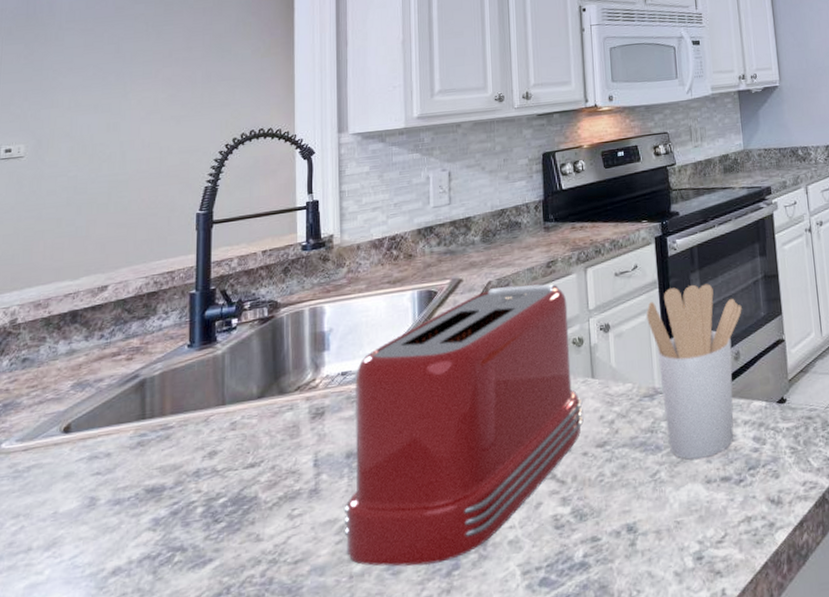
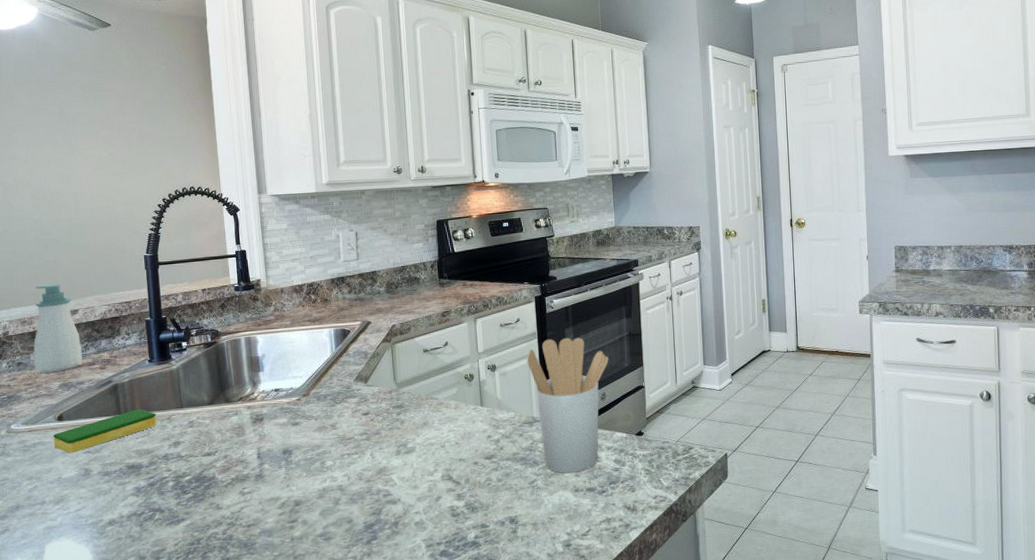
soap bottle: none [44,254,106,371] -> present [33,284,82,373]
dish sponge: none [53,409,190,478] -> present [53,408,157,454]
toaster: present [344,284,584,567] -> none [283,329,475,535]

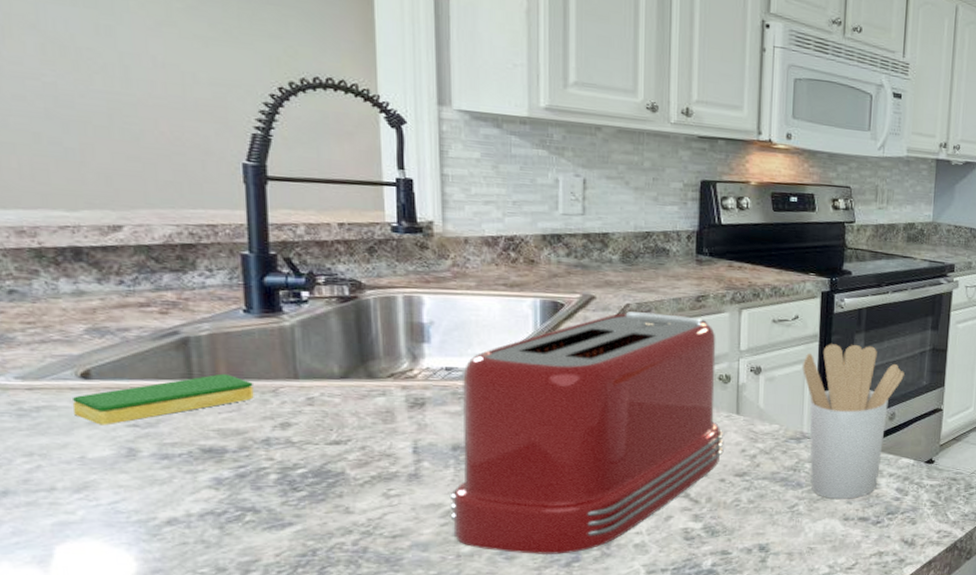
soap bottle: present [33,284,82,373] -> none [38,182,128,310]
toaster: none [283,329,475,535] -> present [449,311,724,554]

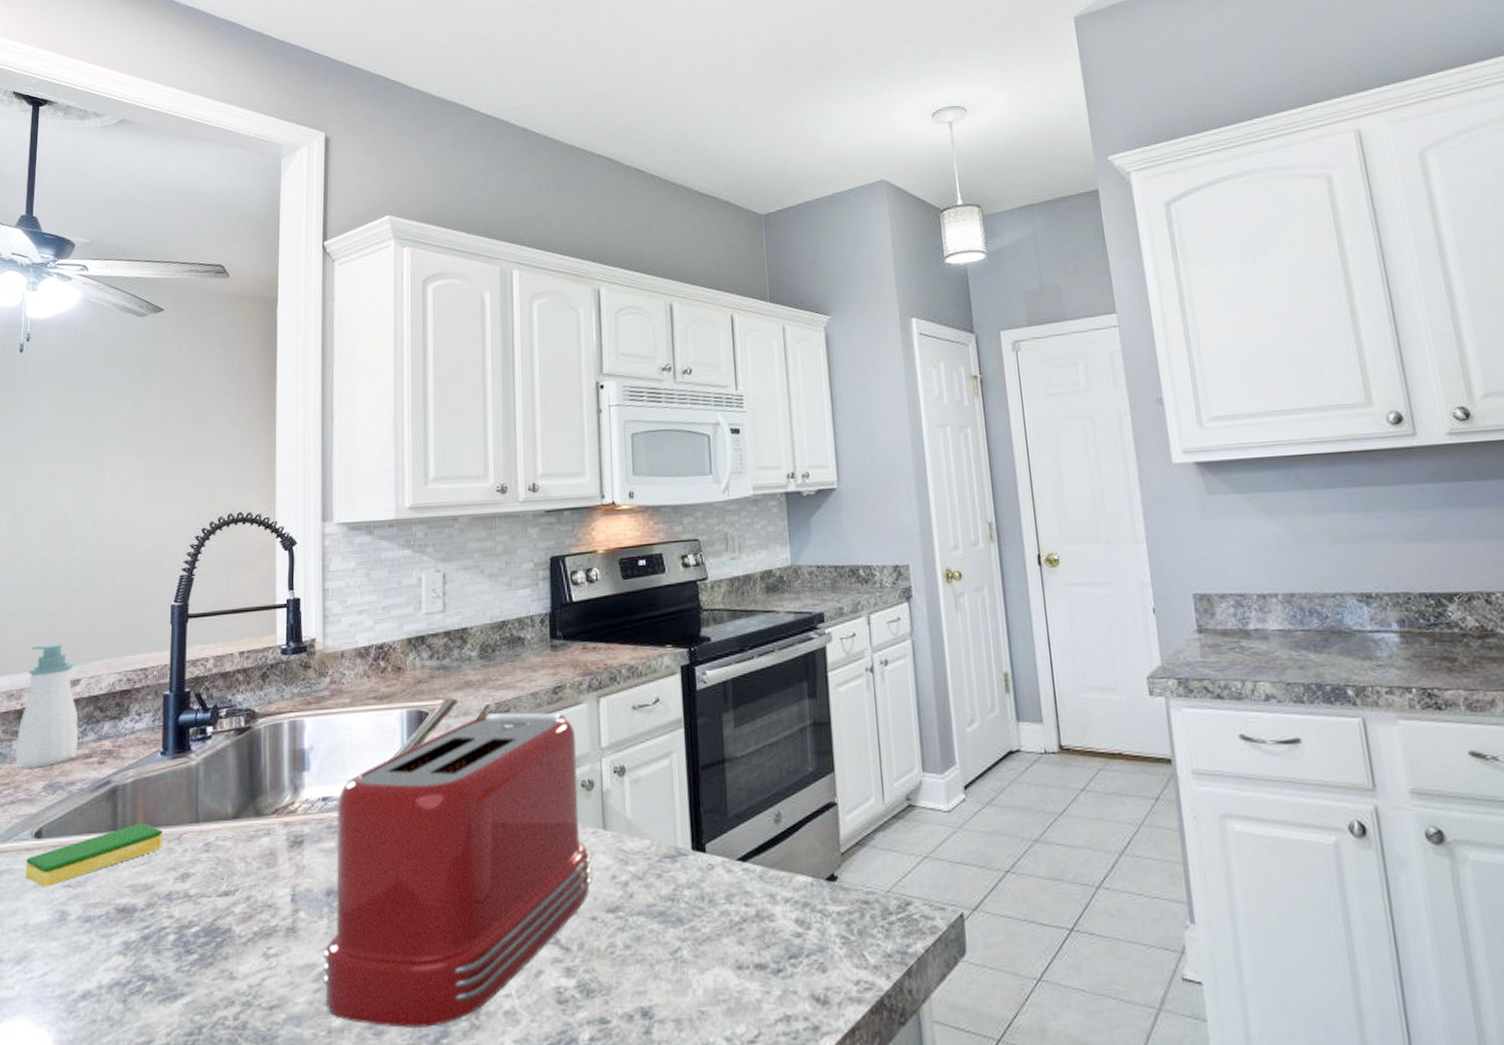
soap bottle: none [38,182,128,310] -> present [16,644,78,768]
utensil holder: present [803,344,904,499] -> none [669,726,785,938]

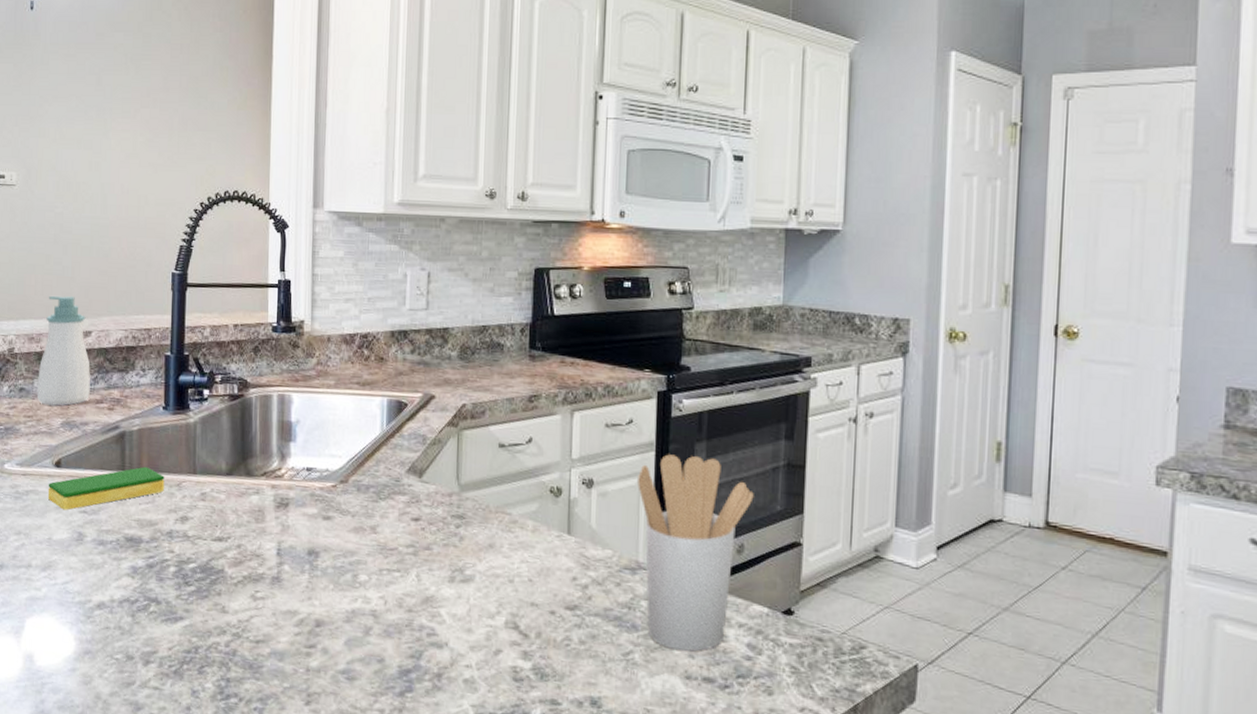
toaster: present [322,712,593,1028] -> none [303,412,555,681]
utensil holder: none [669,726,785,938] -> present [638,454,754,652]

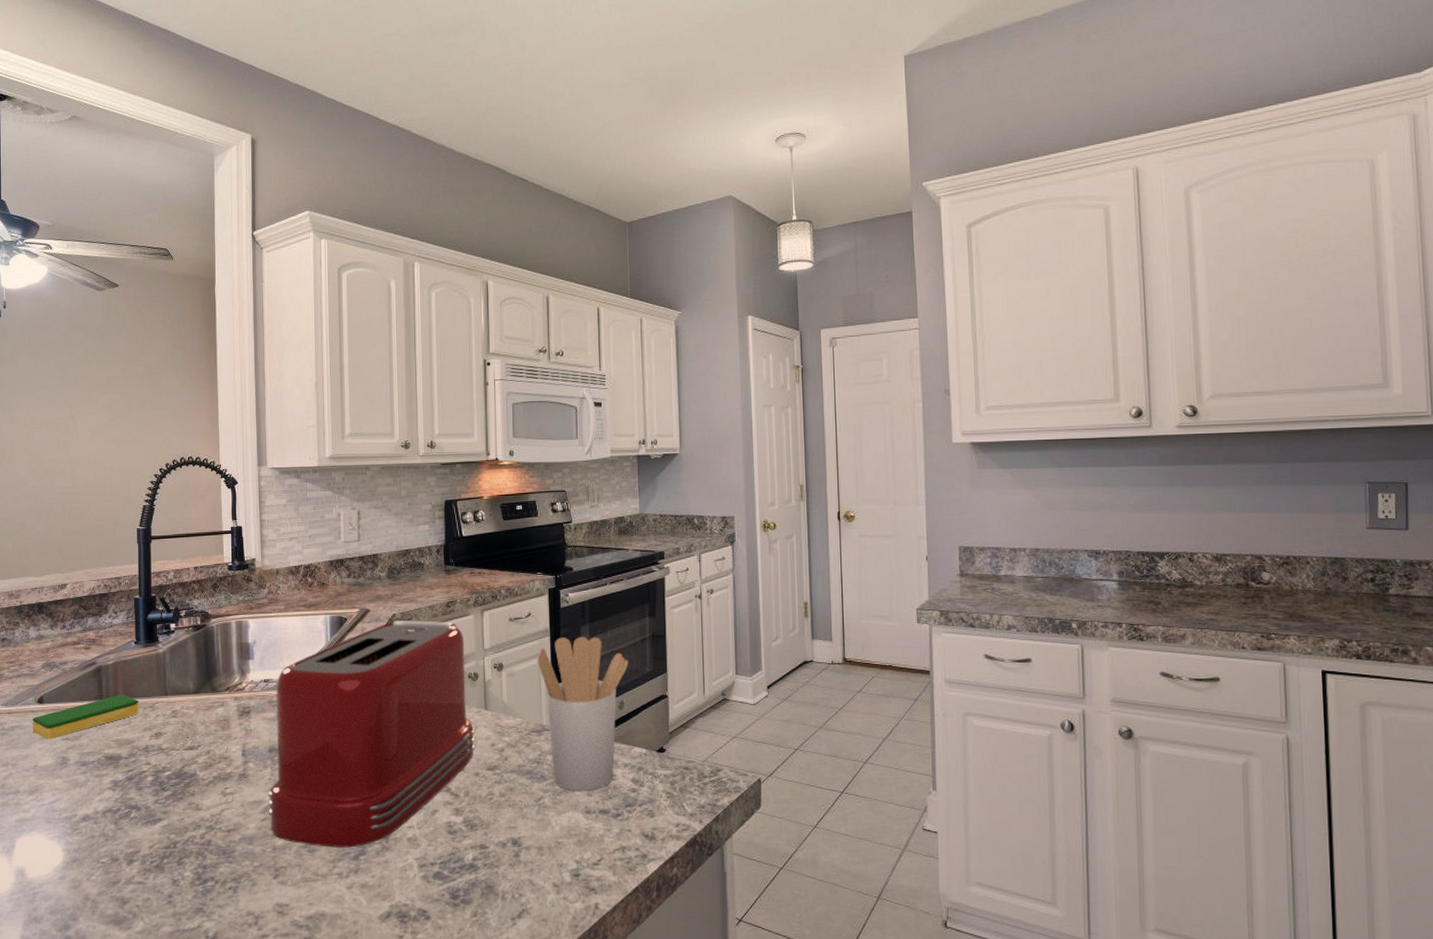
soap bottle: present [37,295,90,406] -> none [19,556,67,651]
toaster: none [303,412,555,681] -> present [268,620,477,848]

